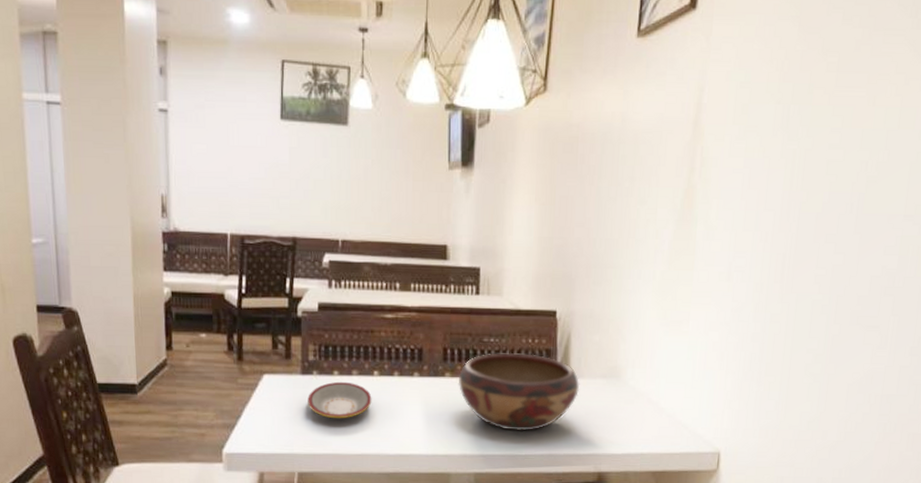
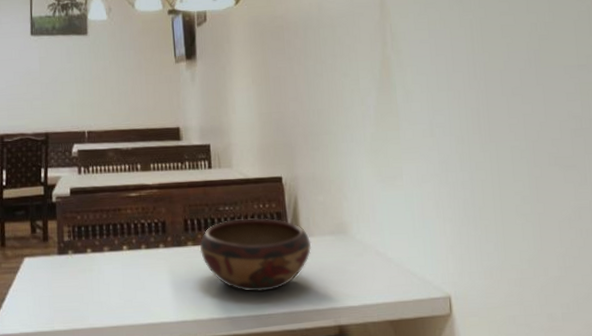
plate: present [308,381,372,419] -> none [65,258,123,294]

